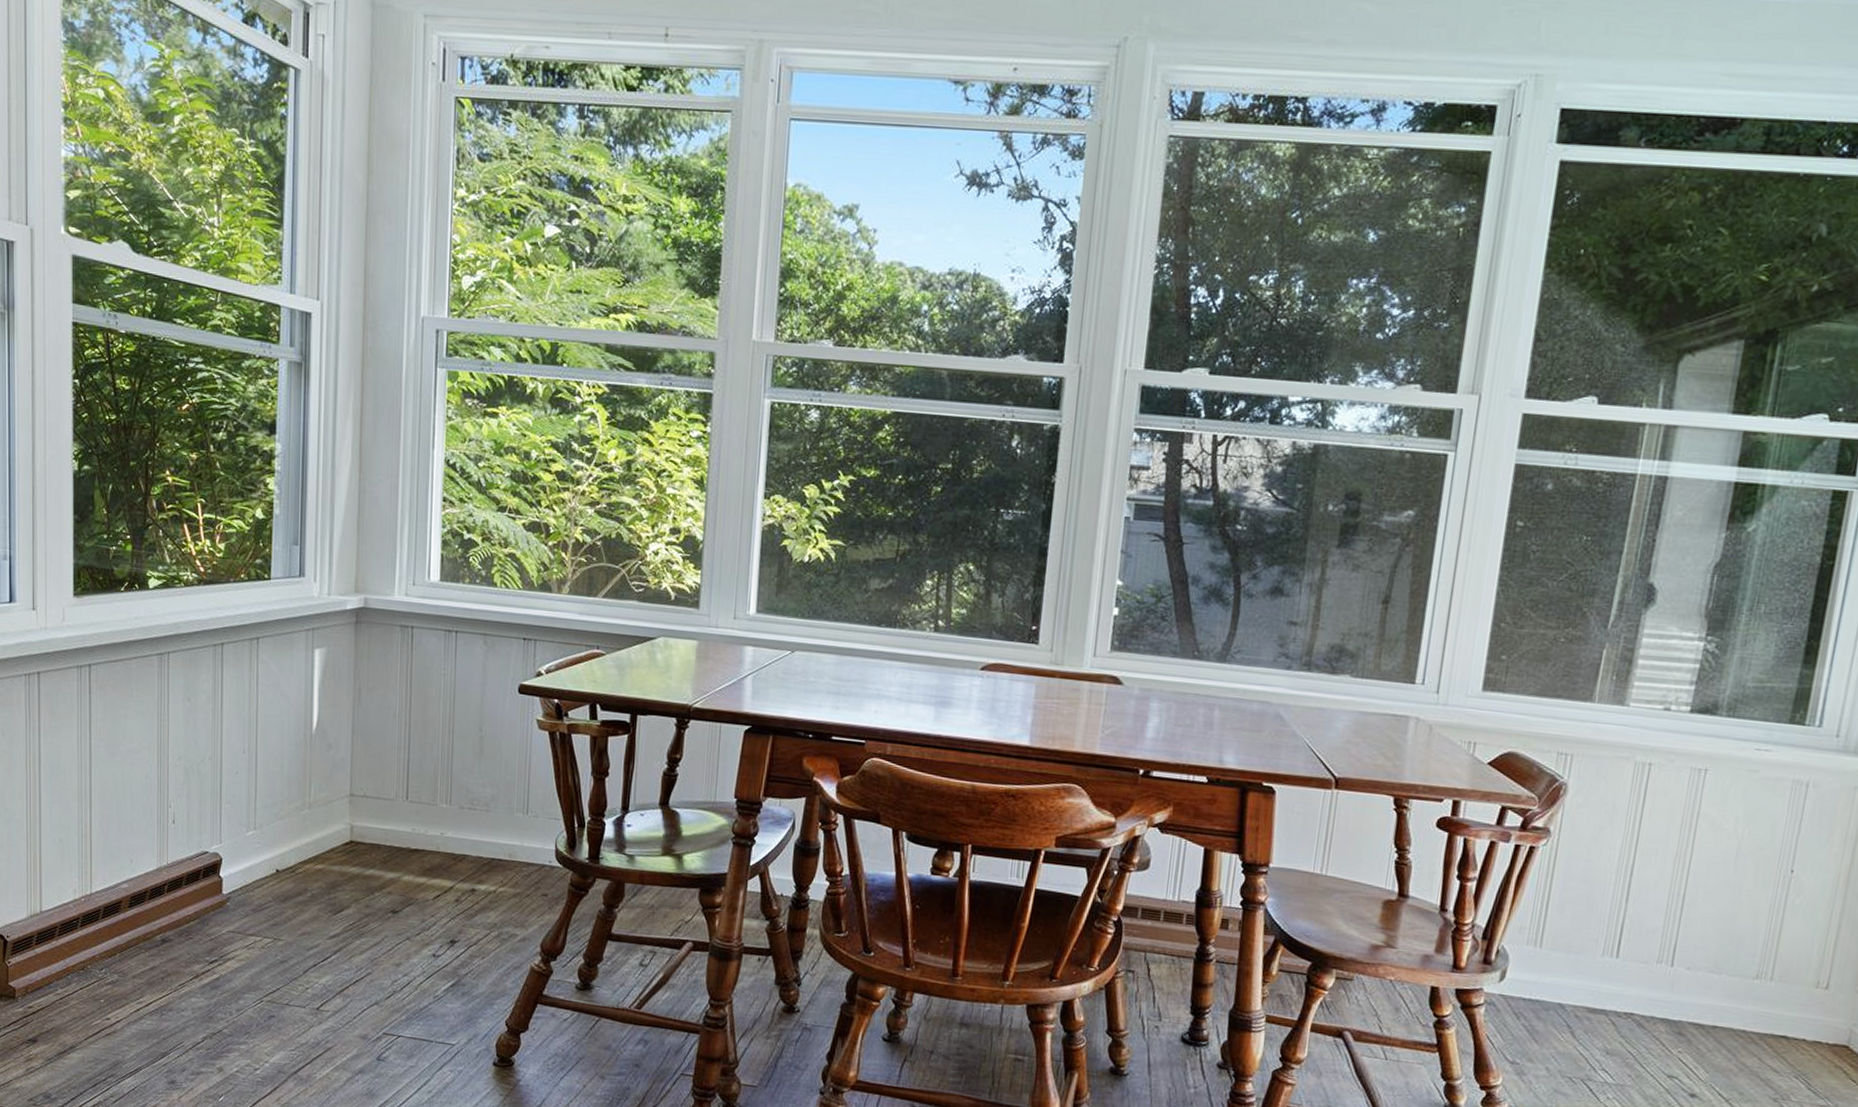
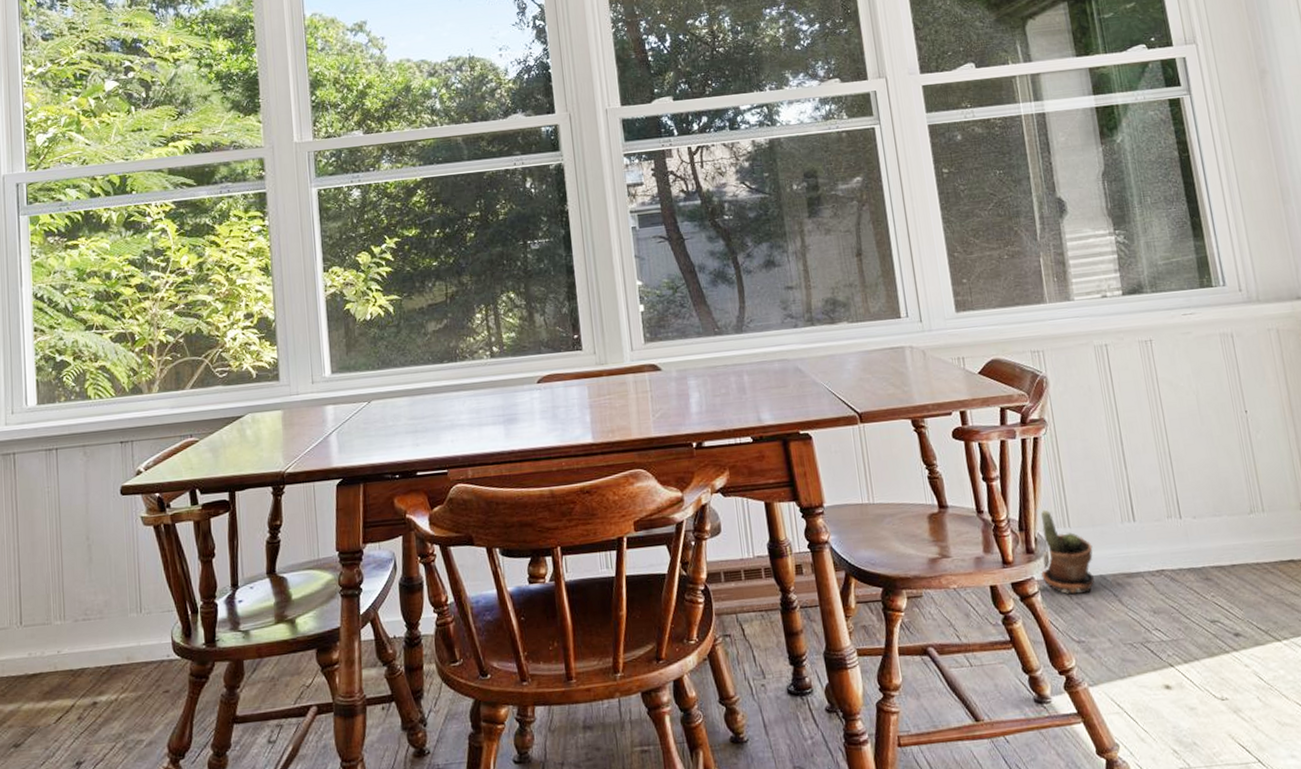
potted plant: none [1492,923,1560,1018] -> present [1040,509,1094,595]

